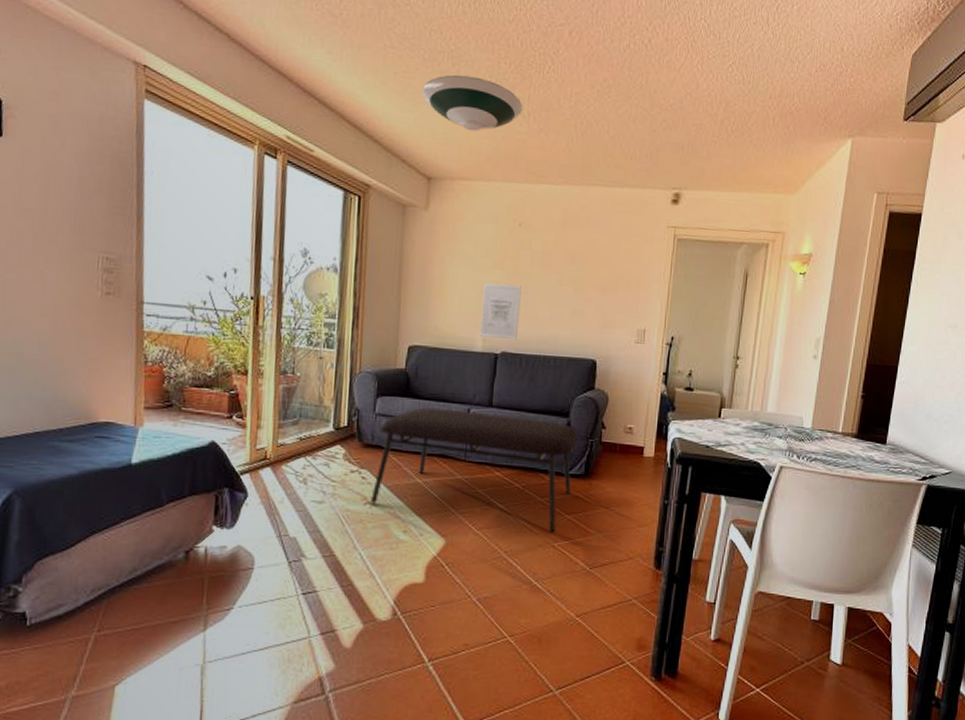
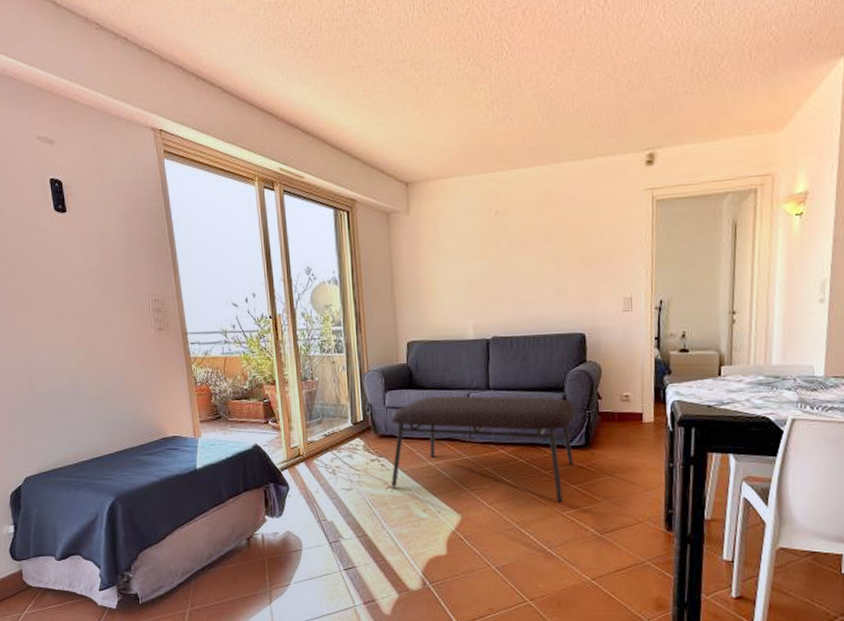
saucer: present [421,74,523,132] -> none [390,77,486,131]
wall art: present [480,283,522,341] -> none [468,272,506,325]

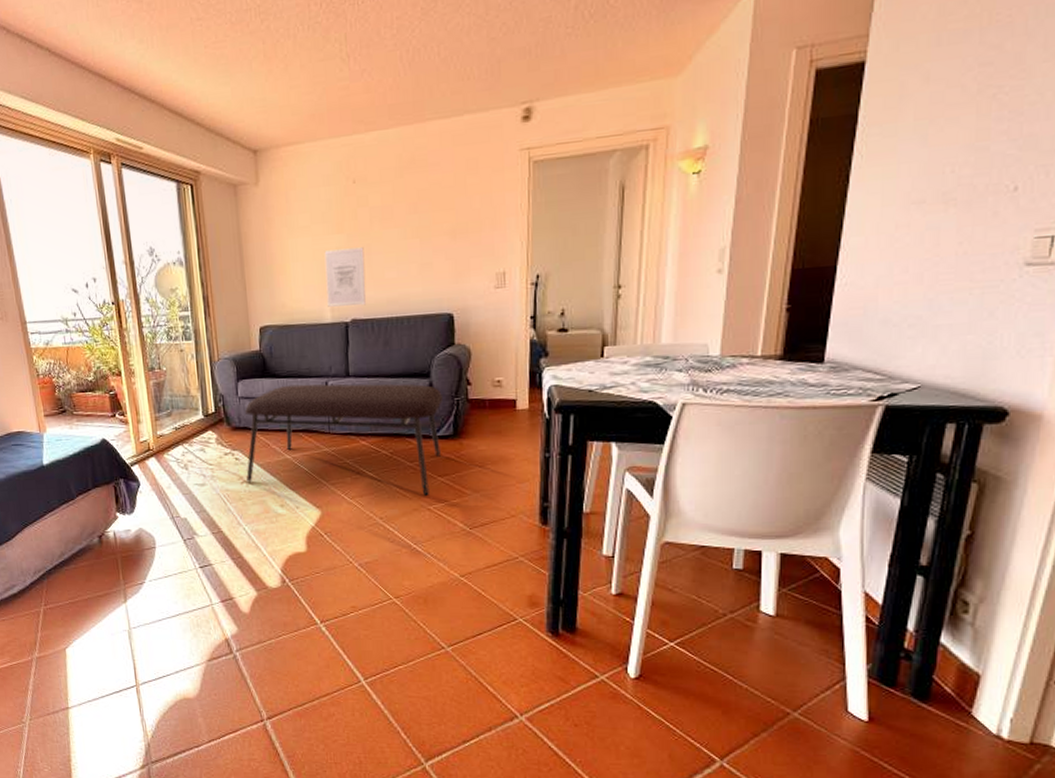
wall art: none [468,272,506,325] -> present [324,247,366,307]

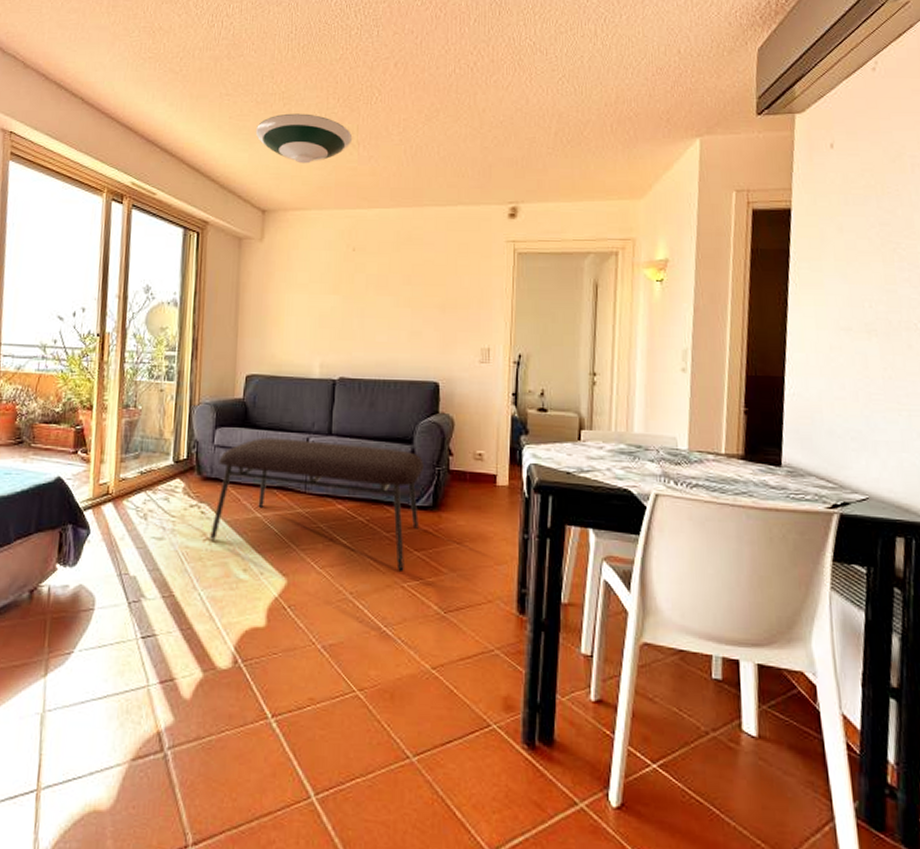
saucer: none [234,28,342,90] -> present [255,113,353,164]
wall art: present [324,247,366,307] -> none [317,309,358,365]

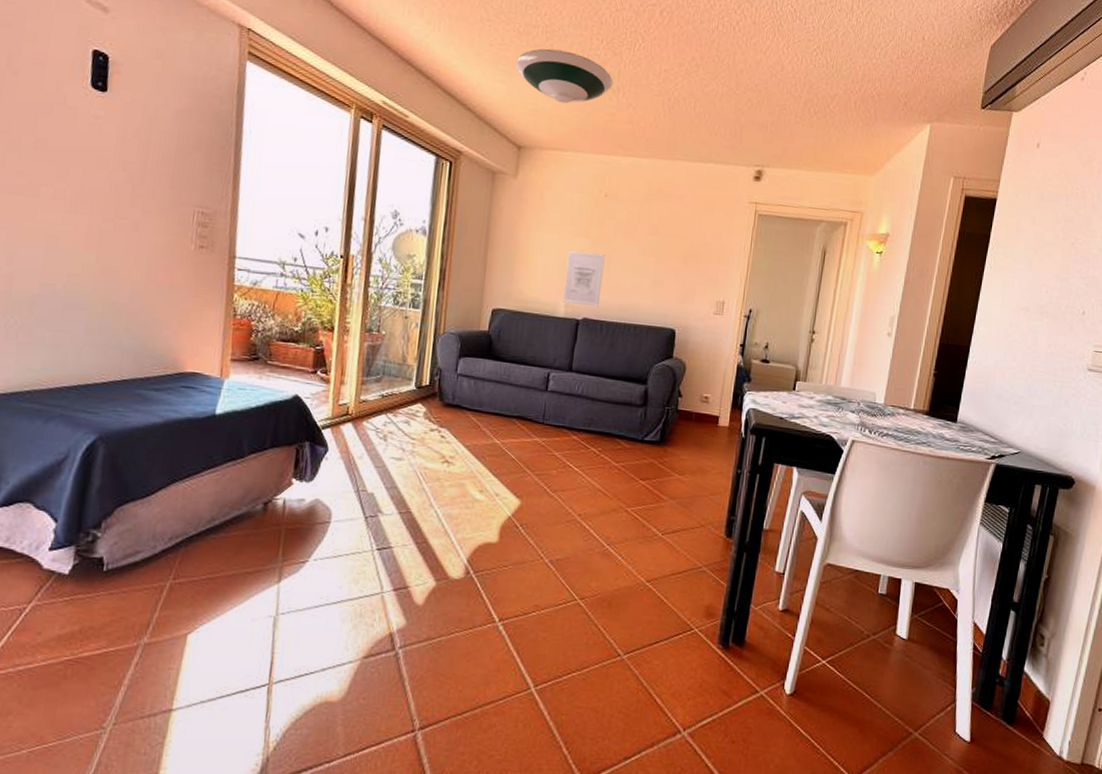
coffee table: present [210,437,424,571] -> none [449,369,655,497]
wall art: none [317,309,358,365] -> present [562,250,605,307]

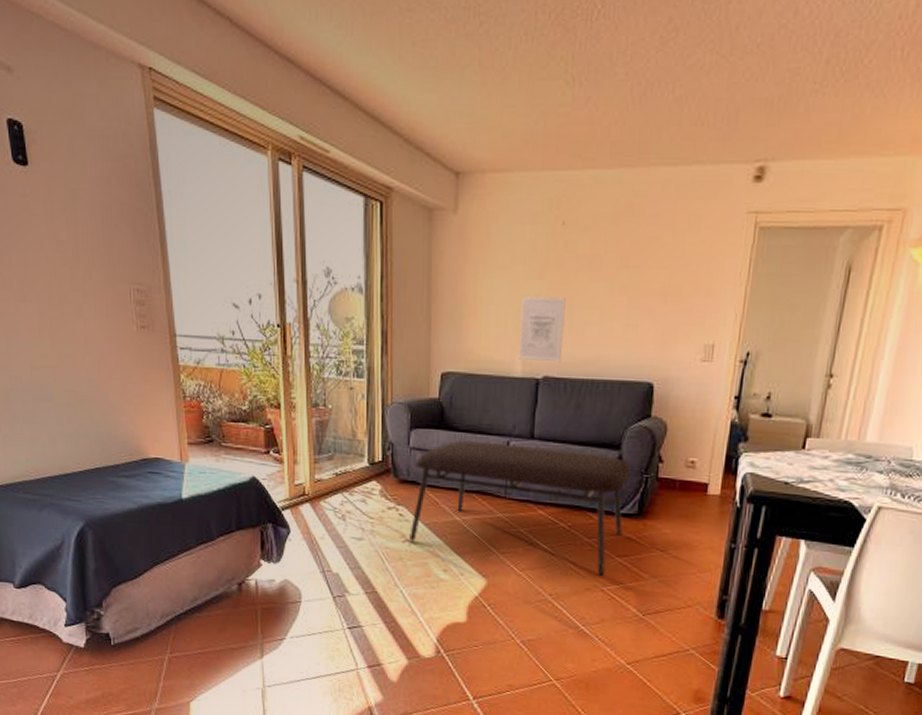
coffee table: none [449,369,655,497] -> present [409,440,631,576]
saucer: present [515,48,613,104] -> none [445,36,567,109]

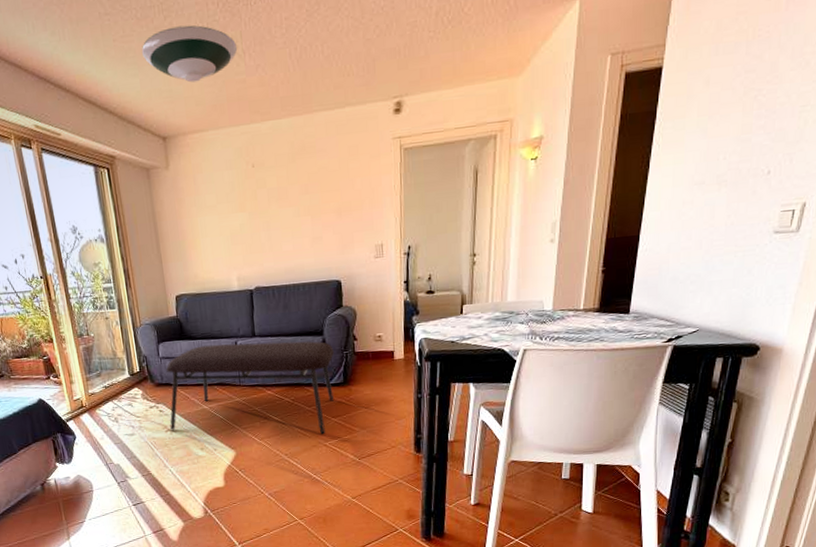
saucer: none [445,36,567,109] -> present [141,25,238,83]
wall art: present [519,296,566,363] -> none [229,224,267,277]

